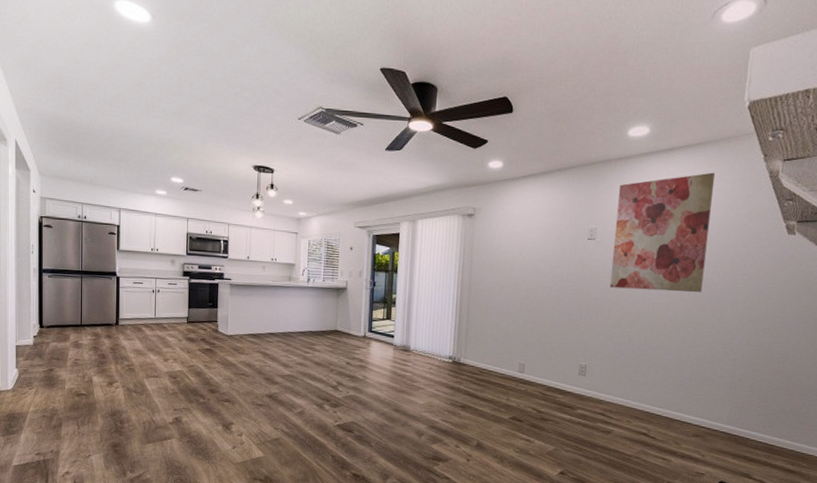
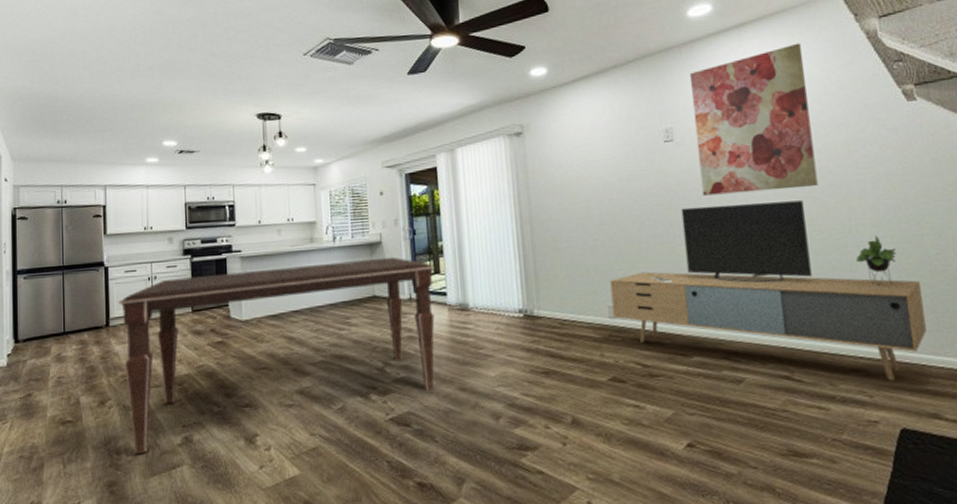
dining table: none [127,293,387,426] -> present [118,257,435,455]
media console: none [522,295,761,447] -> present [609,200,927,381]

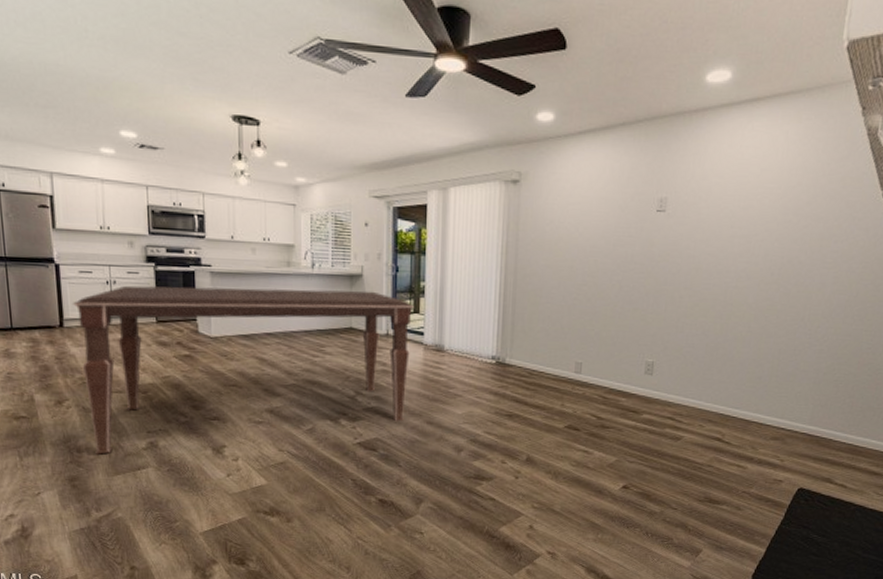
media console: present [609,200,927,381] -> none [578,279,847,450]
wall art: present [689,43,818,196] -> none [681,128,807,275]

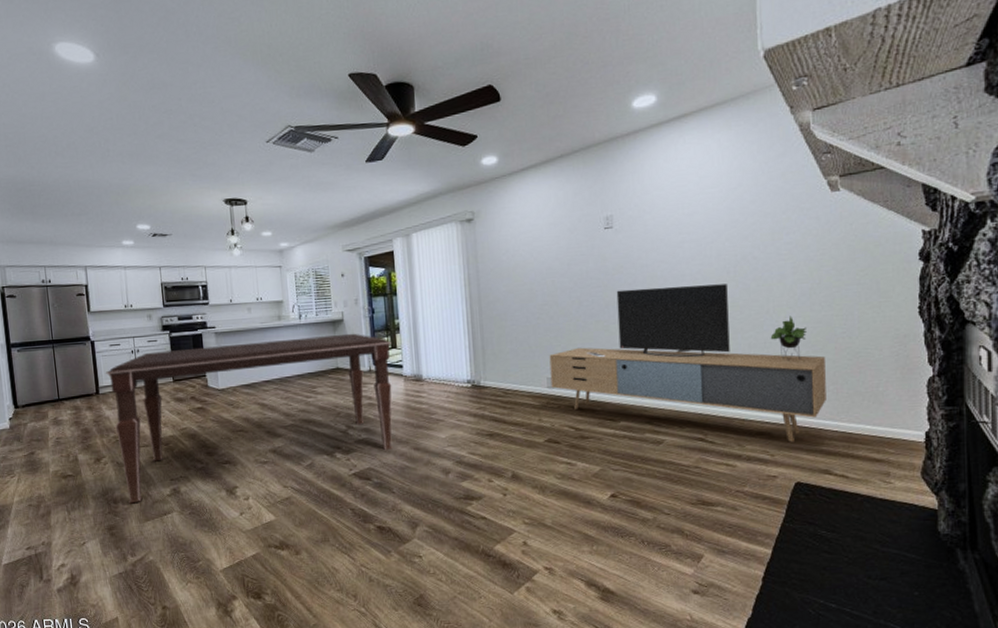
media console: none [578,279,847,450] -> present [549,284,826,442]

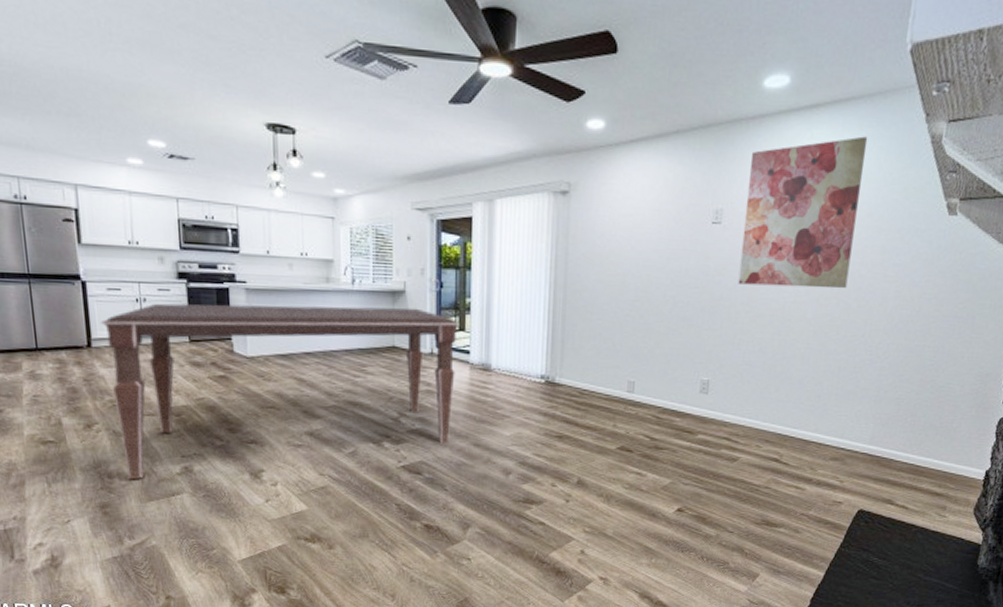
media console: present [549,284,826,442] -> none [631,294,909,470]
wall art: none [631,134,742,279] -> present [738,136,868,289]

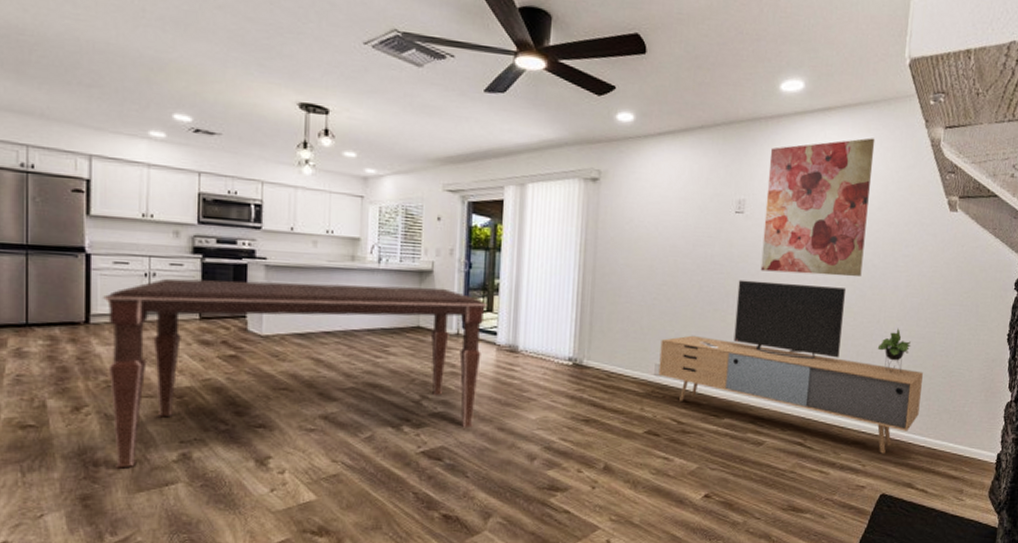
media console: none [631,294,909,470] -> present [658,280,923,454]

